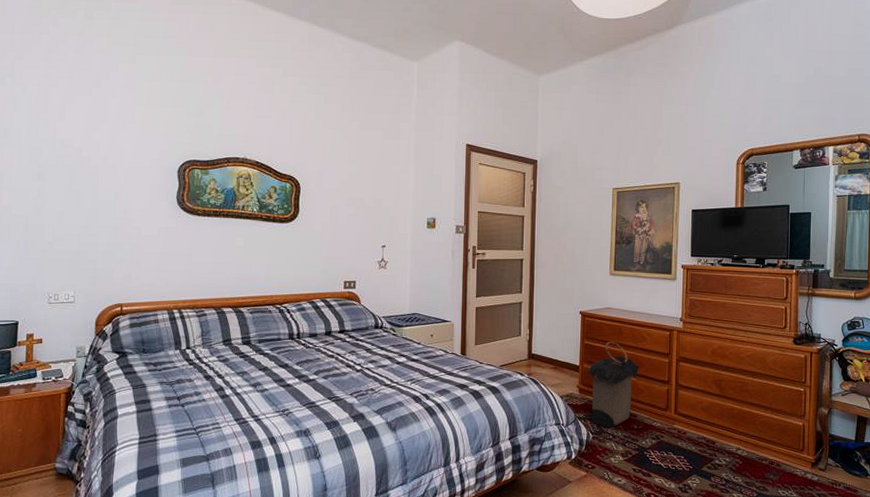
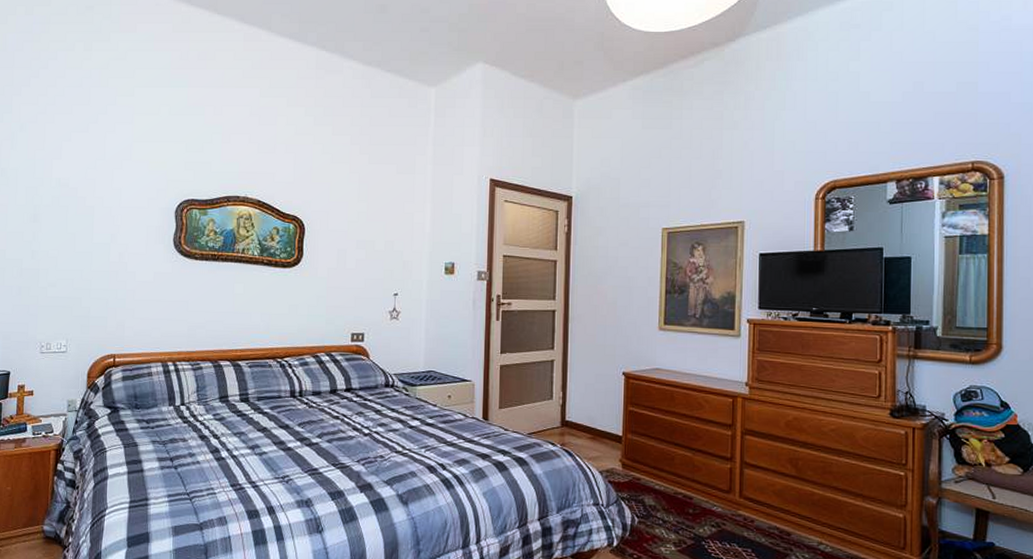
laundry hamper: present [585,342,639,428] -> none [629,408,695,511]

